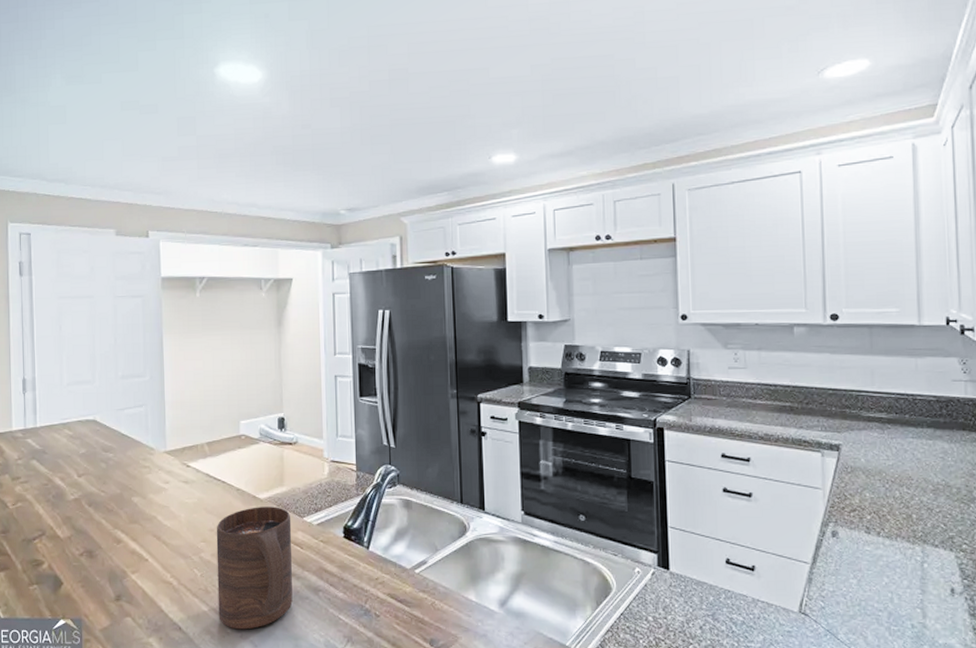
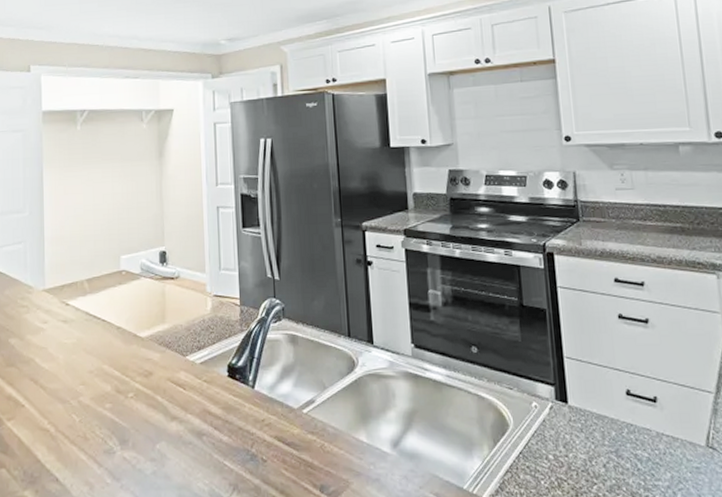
cup: present [216,507,293,630] -> none [95,345,175,480]

